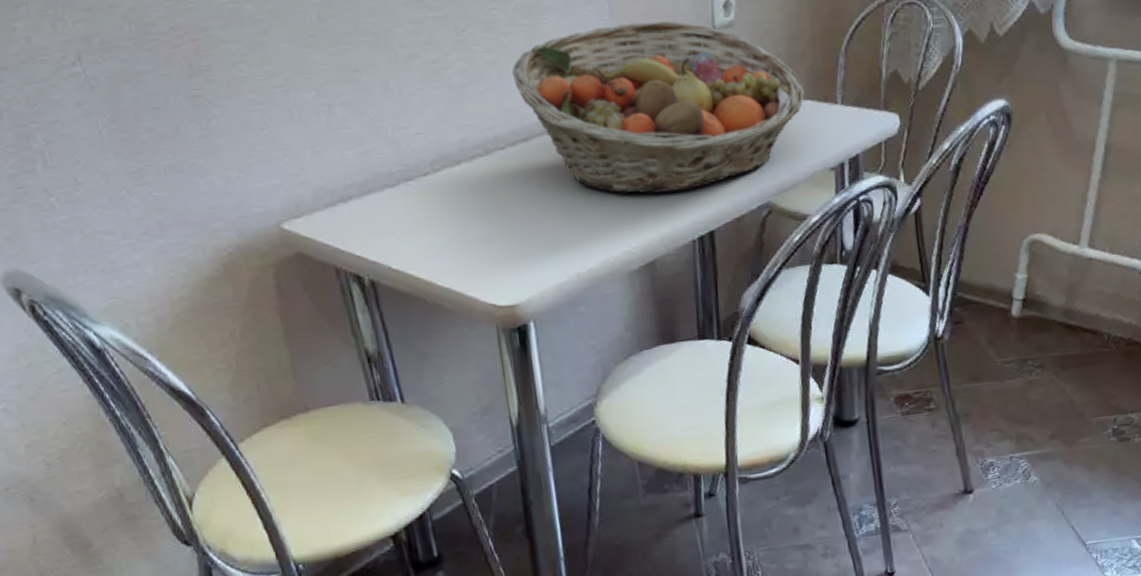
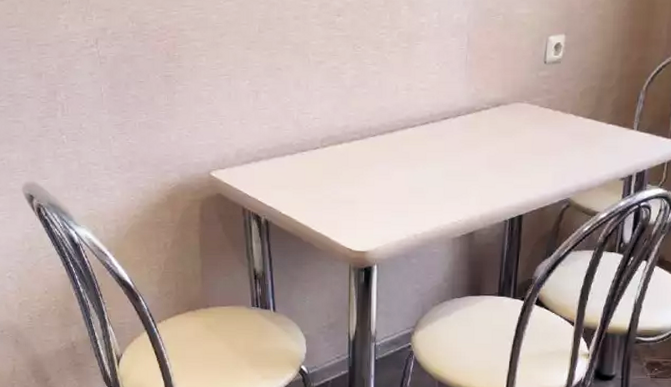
fruit basket: present [511,21,805,194] -> none [389,53,609,182]

